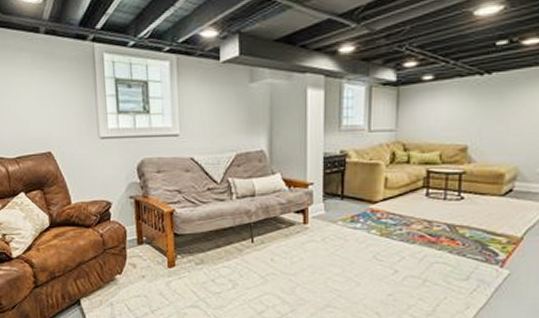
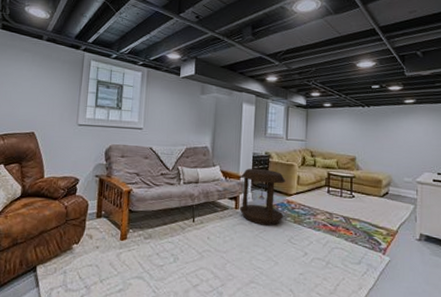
side table: none [308,172,369,241] -> present [239,168,286,226]

